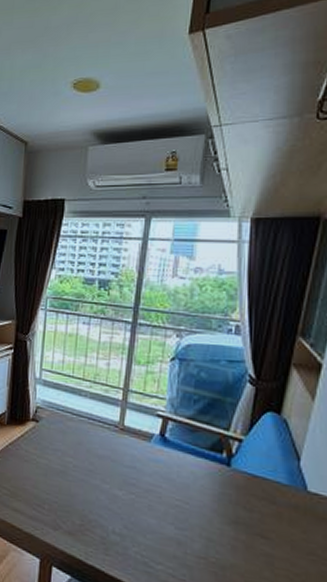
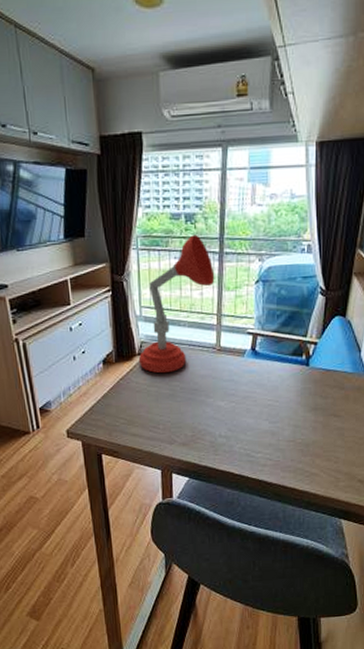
desk lamp: none [31,301,125,446] -> present [138,234,215,374]

